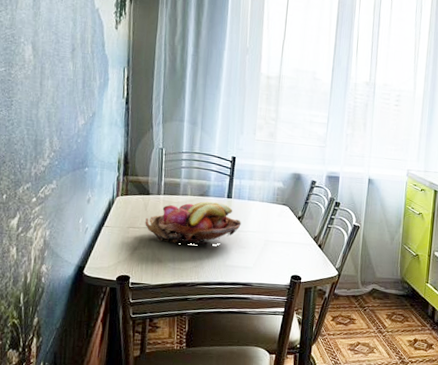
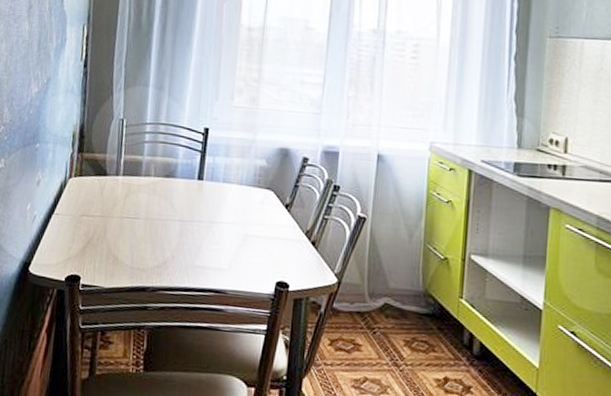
fruit basket: present [145,201,241,244] -> none [100,184,214,238]

